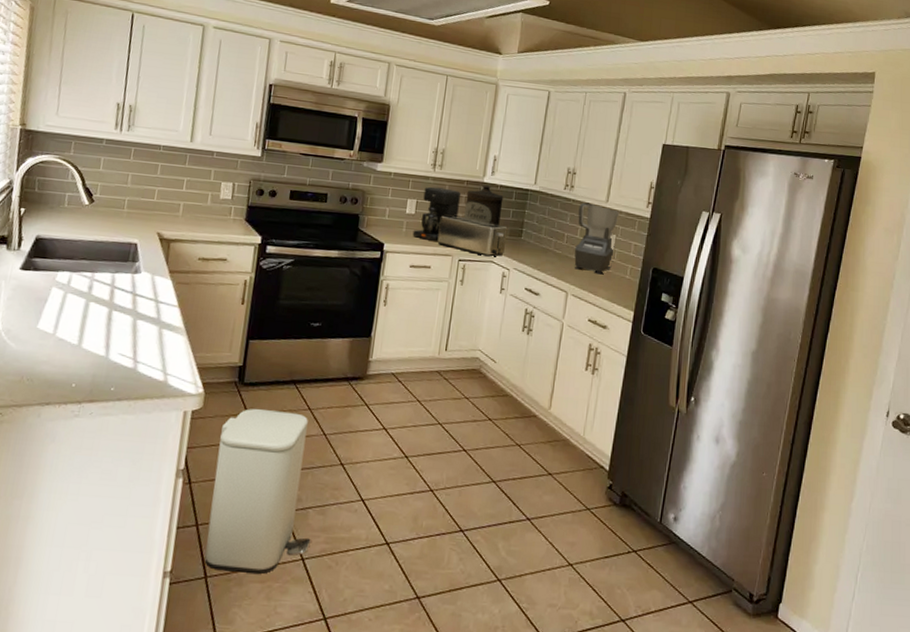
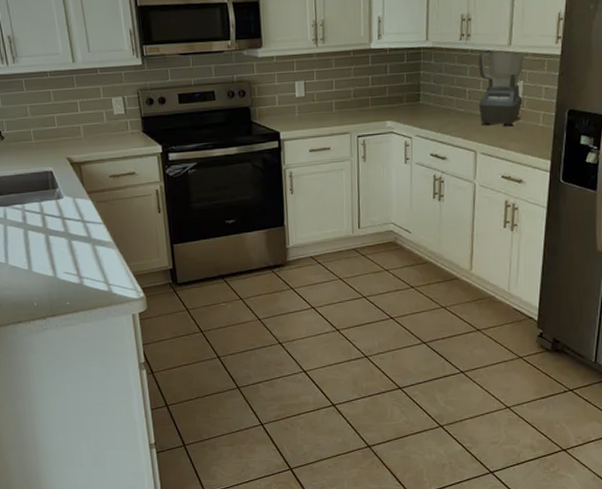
pedal bin: present [204,408,311,574] -> none [167,303,266,439]
coffee maker: present [412,186,460,242] -> none [306,62,349,122]
toaster: present [437,215,508,257] -> none [331,89,404,128]
canister: present [464,185,504,226] -> none [355,51,395,94]

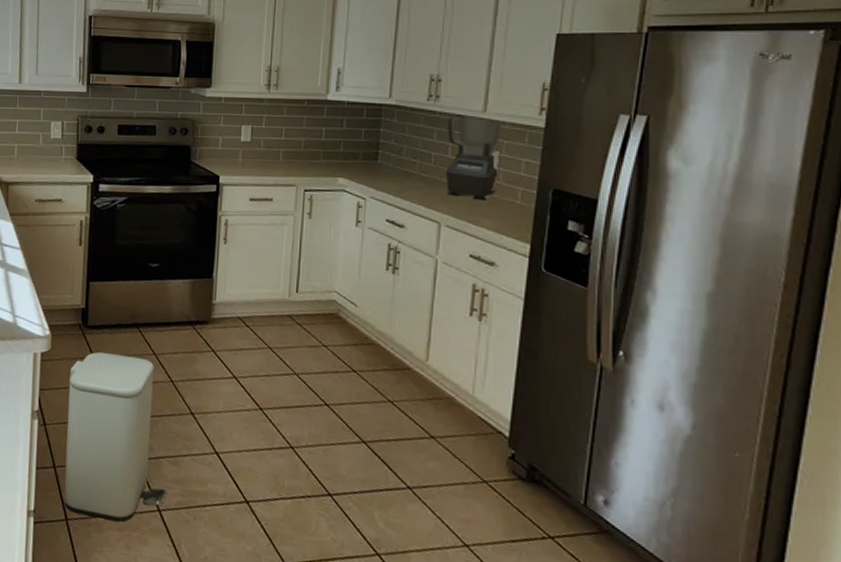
pedal bin: none [167,303,266,439] -> present [64,351,166,522]

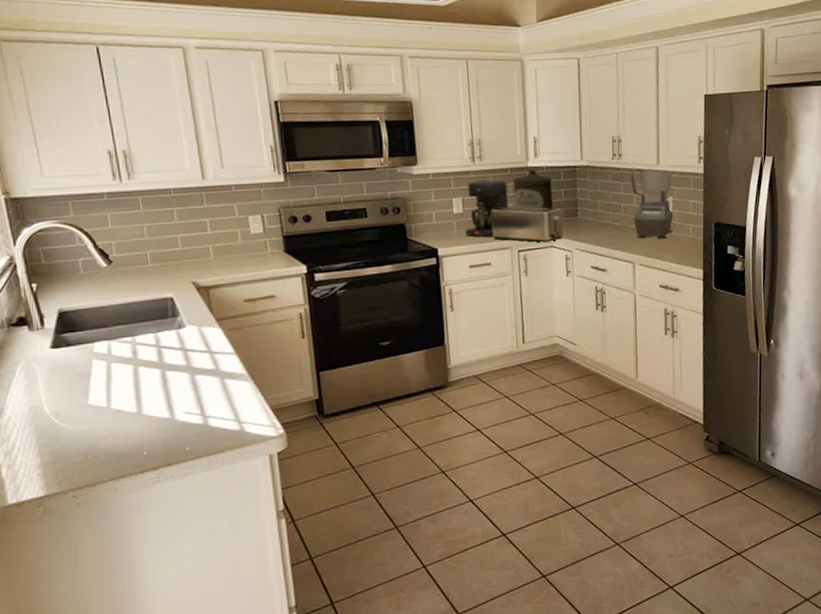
pedal bin: present [64,351,166,522] -> none [312,433,429,595]
coffee maker: none [250,109,301,172] -> present [465,180,508,238]
toaster: none [278,140,360,185] -> present [490,205,563,243]
canister: none [307,103,352,149] -> present [513,169,553,209]

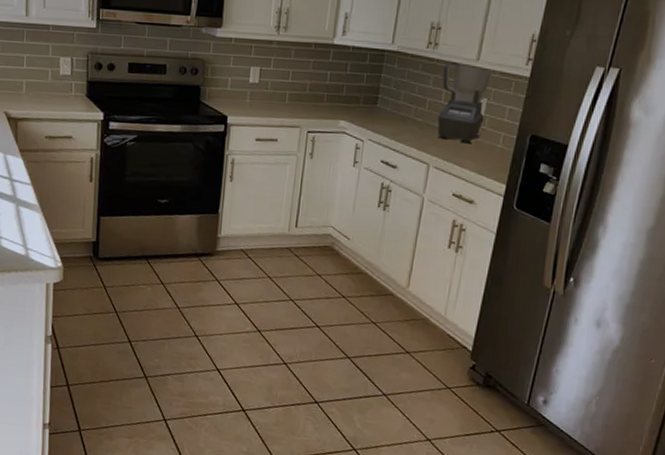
coffee maker: present [465,180,508,238] -> none [257,52,308,113]
toaster: present [490,205,563,243] -> none [284,82,362,128]
canister: present [513,169,553,209] -> none [312,47,357,93]

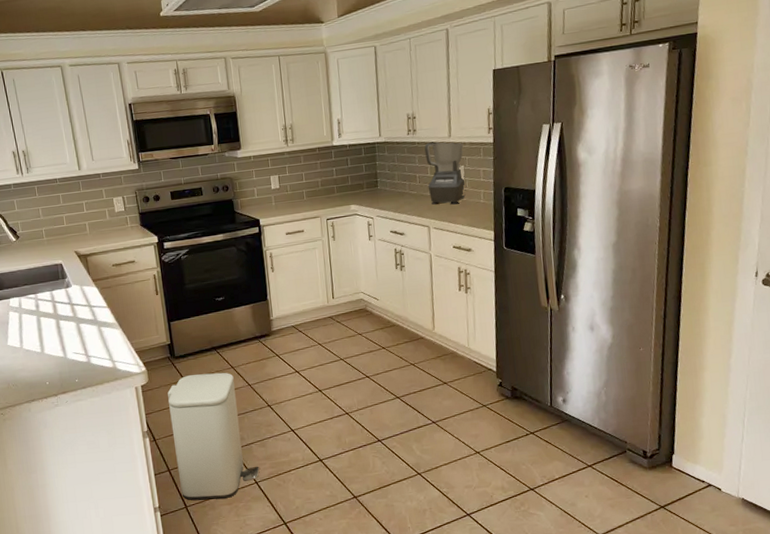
pedal bin: none [77,281,171,430] -> present [167,372,260,500]

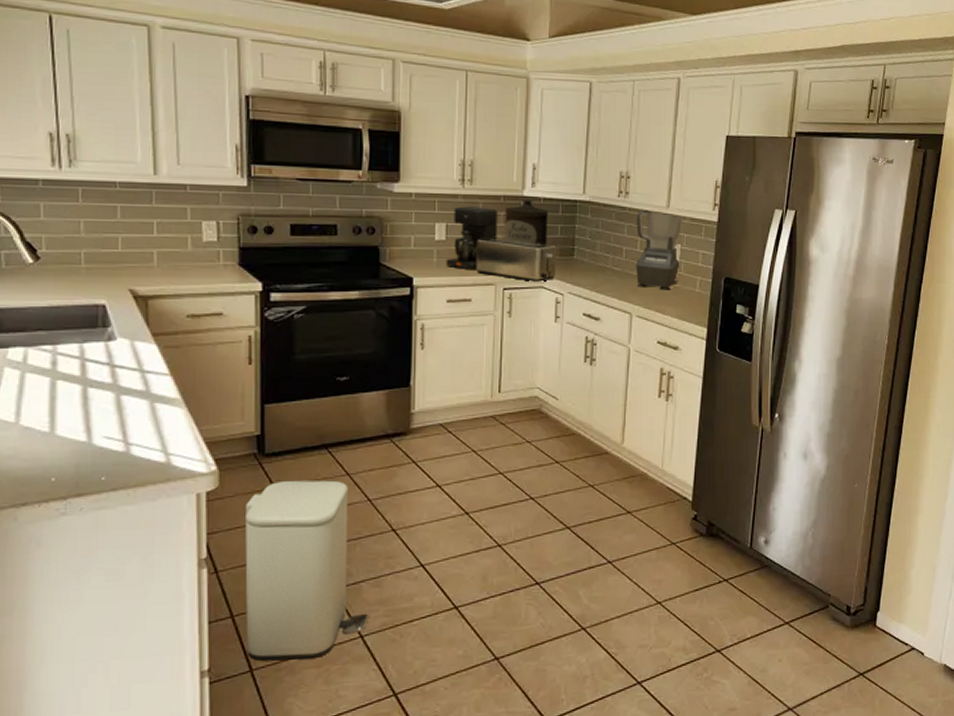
coffee maker: none [281,158,317,209] -> present [446,206,497,271]
toaster: none [302,180,365,212] -> present [476,237,557,282]
canister: none [320,147,356,182] -> present [504,199,549,246]

